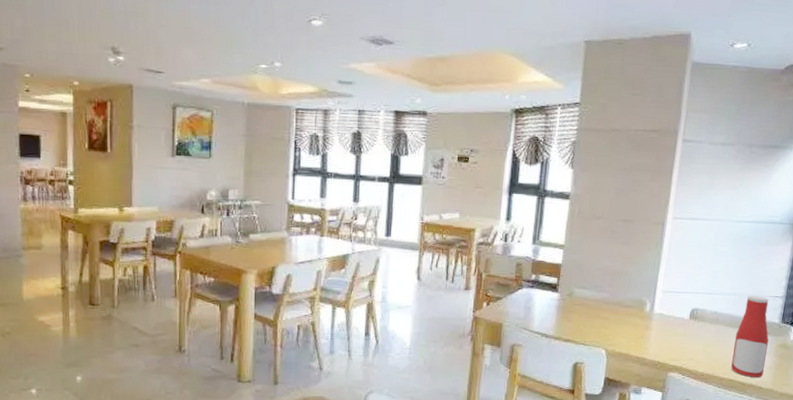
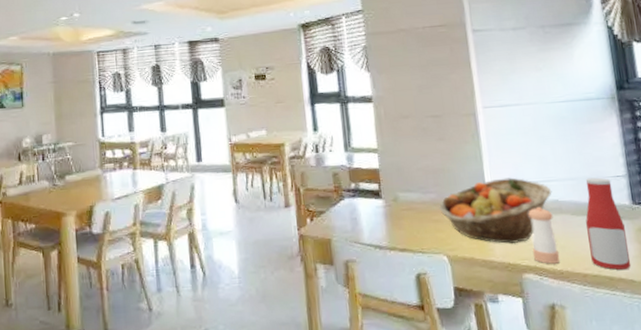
fruit basket: none [609,286,715,346] -> present [439,177,552,245]
pepper shaker: none [682,316,709,367] -> present [528,207,561,264]

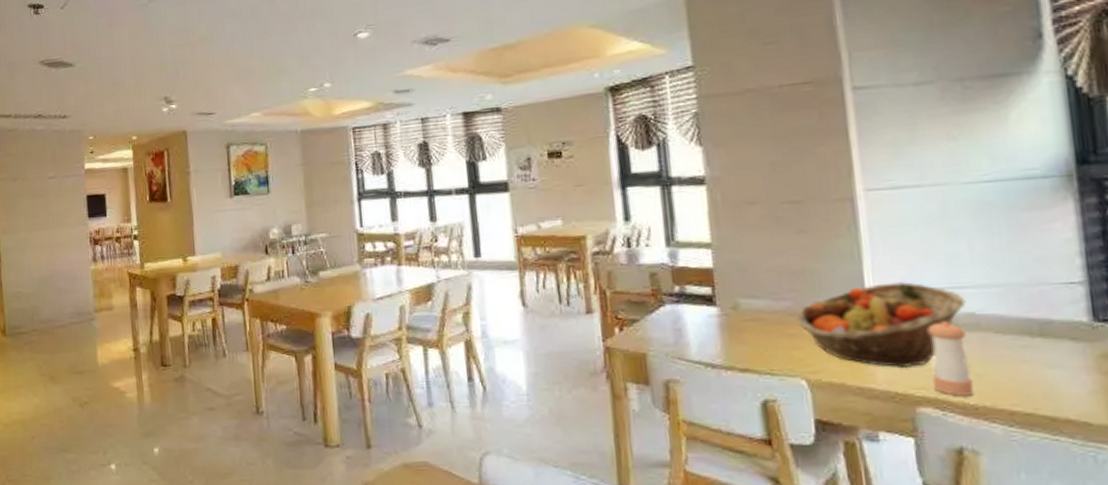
bottle: present [585,177,632,270] -> none [1017,284,1087,408]

